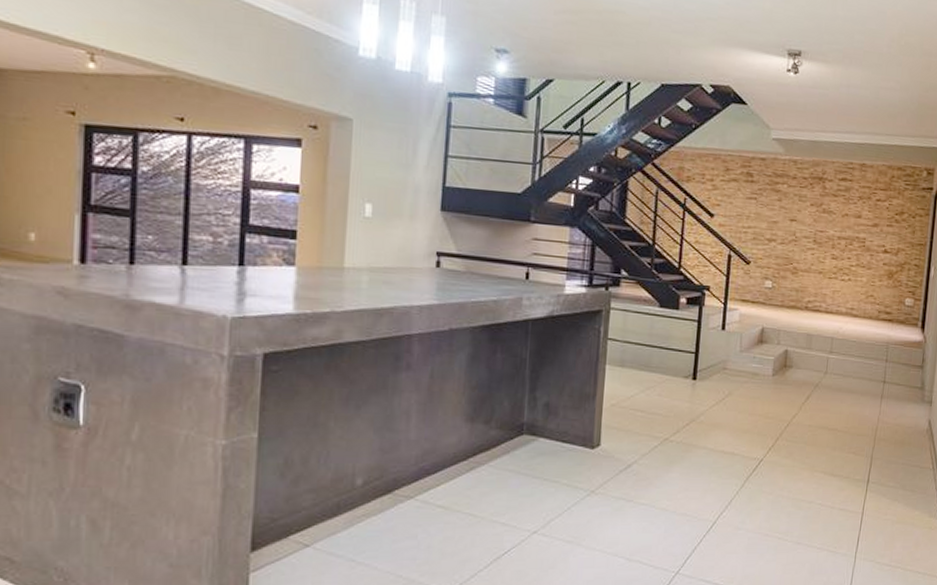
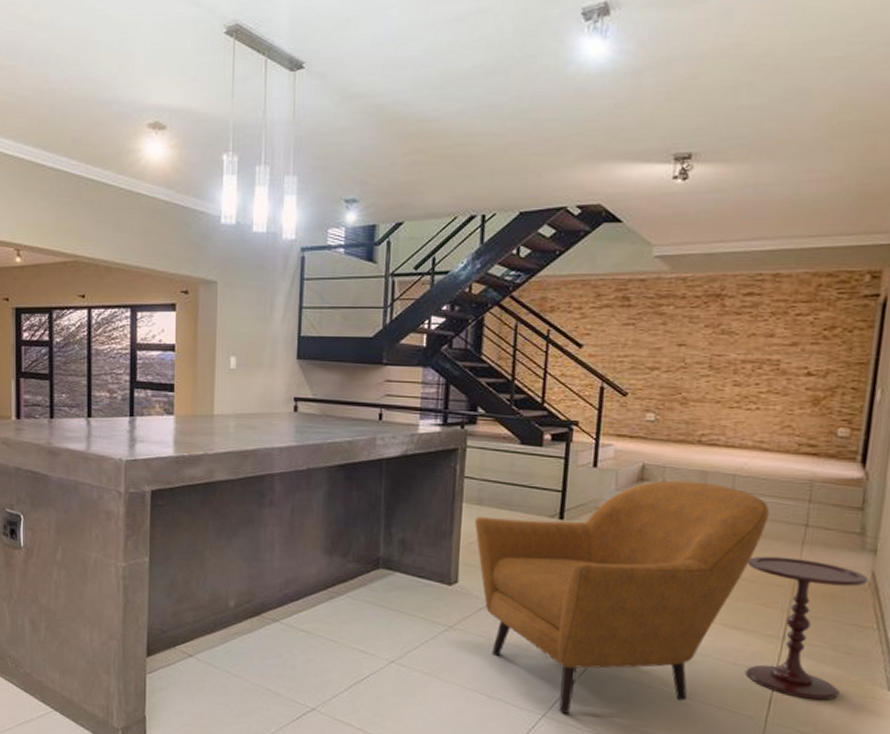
armchair: none [617,342,858,569] -> present [475,480,770,714]
side table: none [840,409,926,535] -> present [746,556,868,701]

